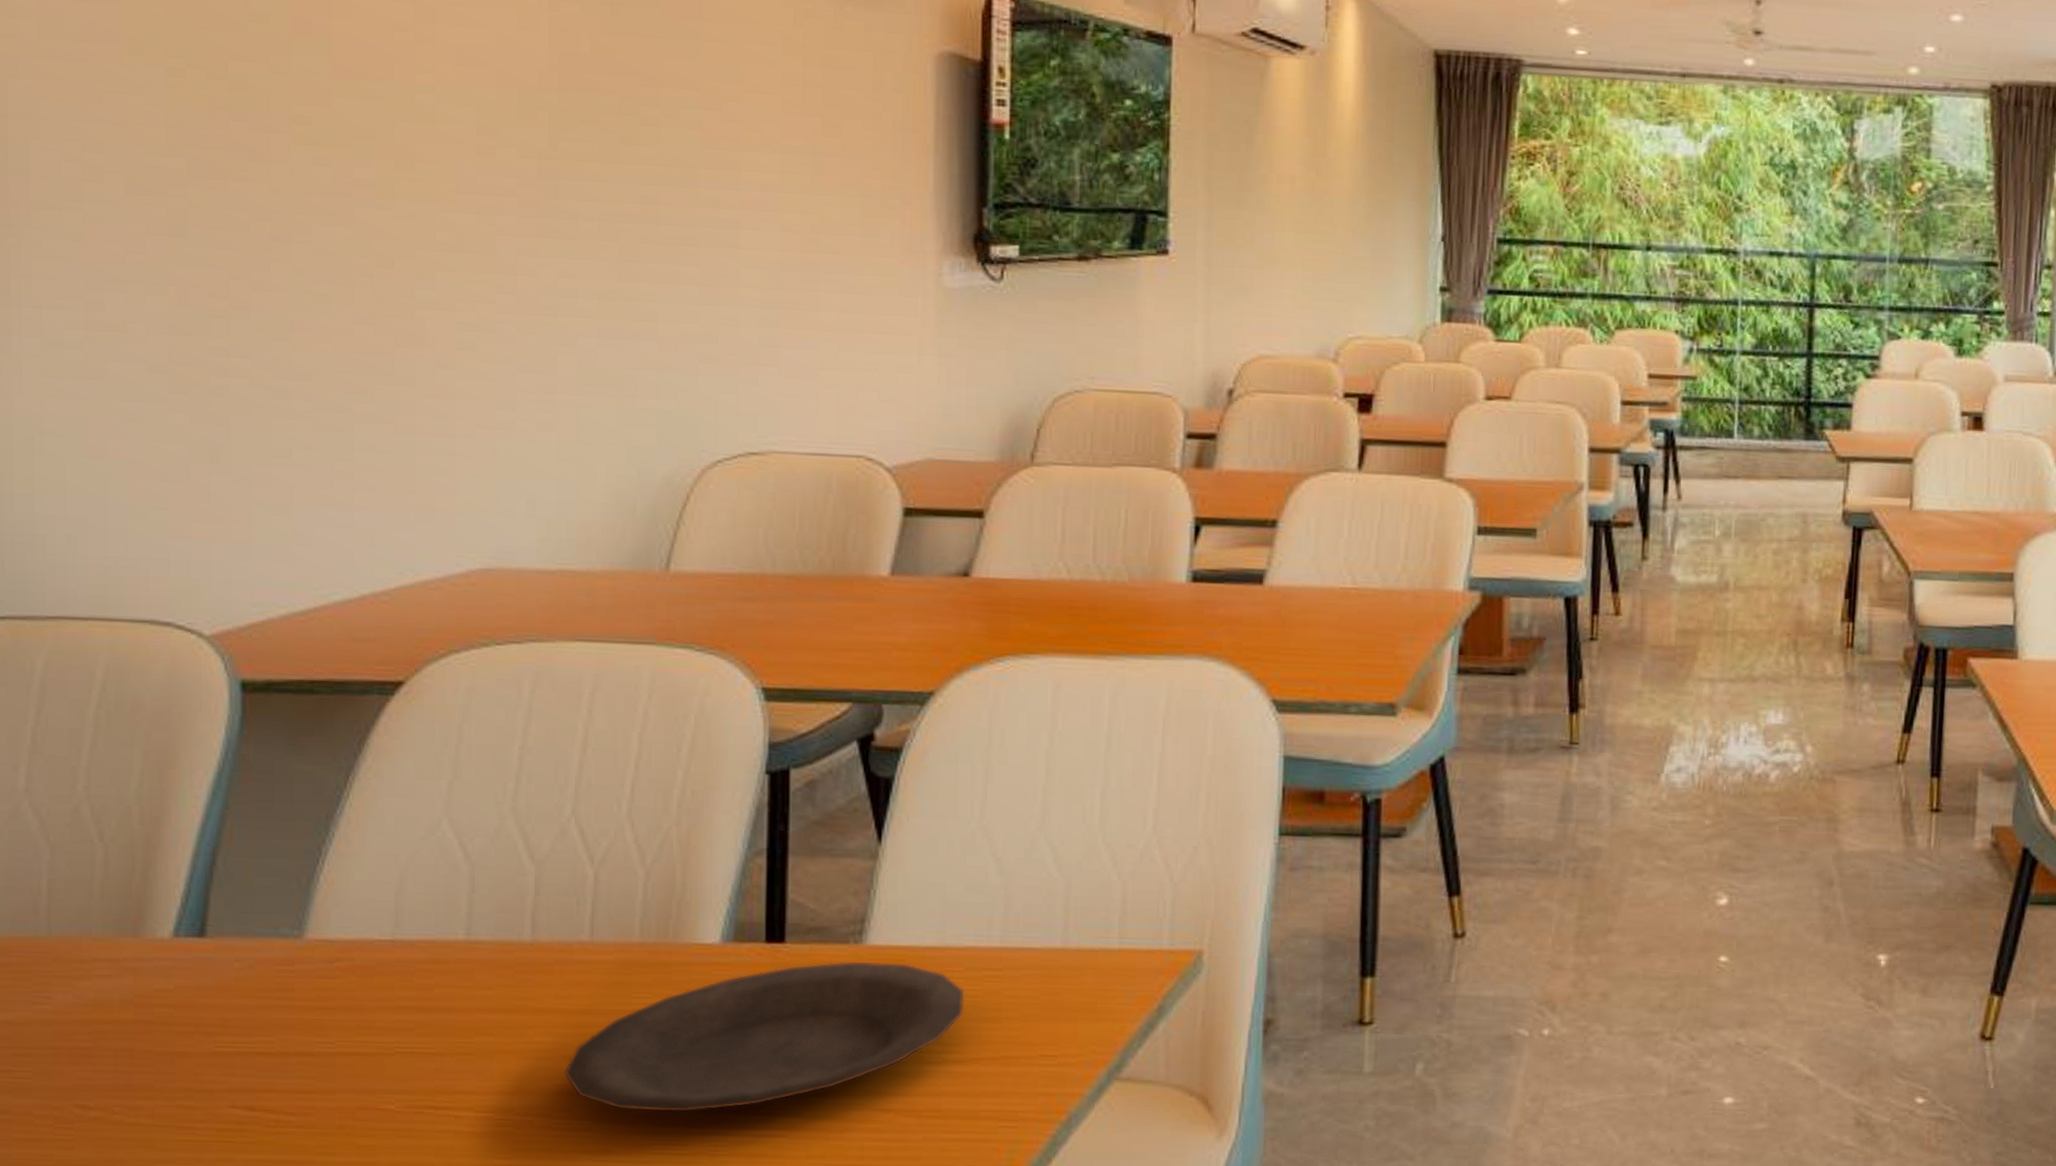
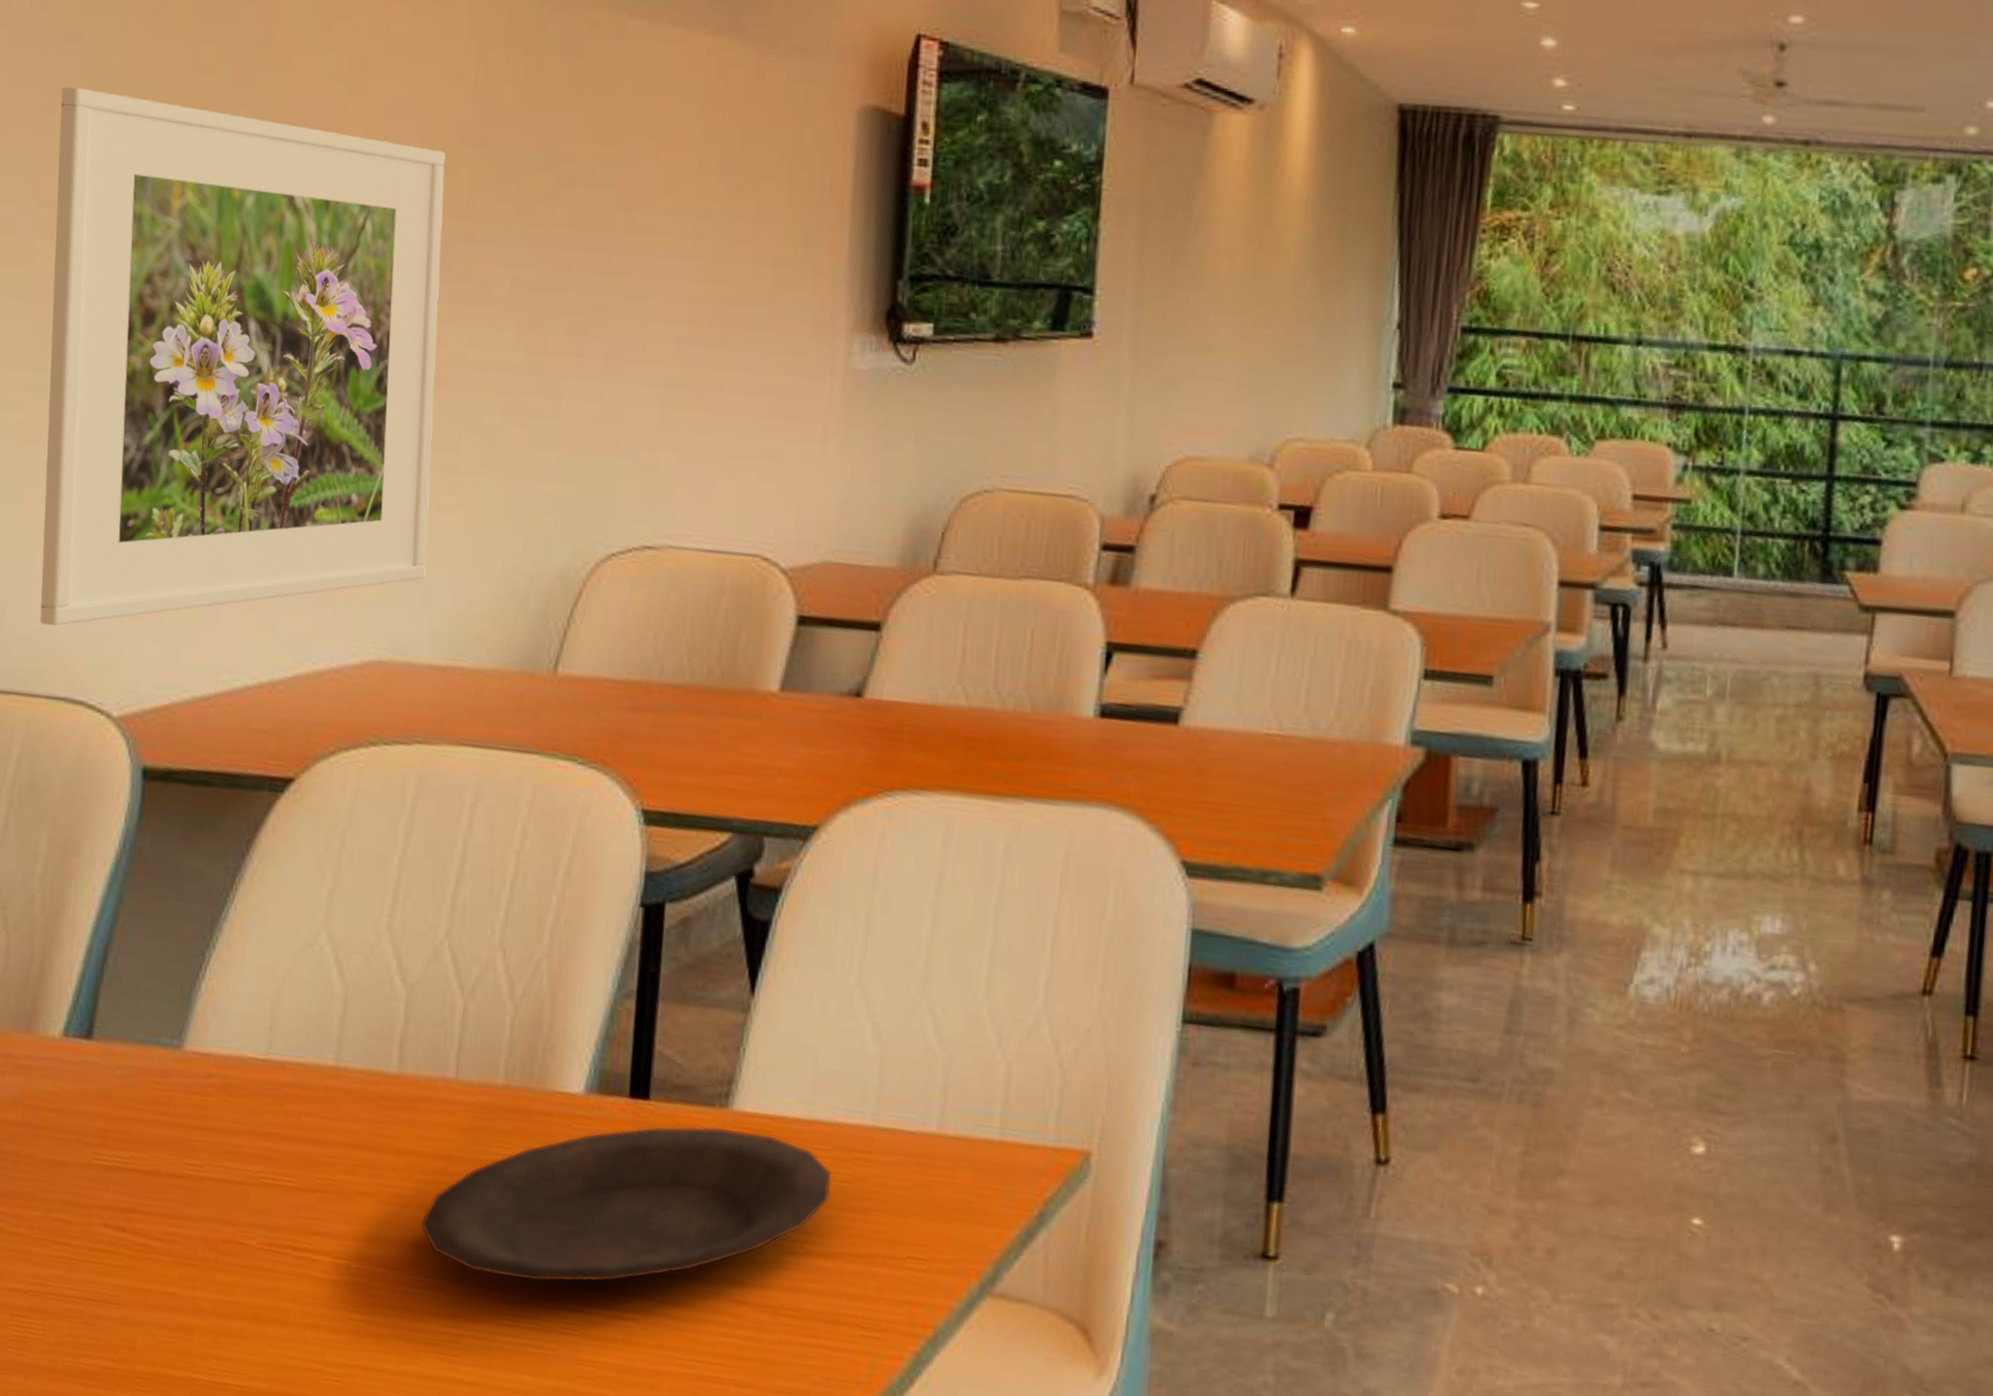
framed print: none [100,35,529,553] -> present [40,86,445,626]

